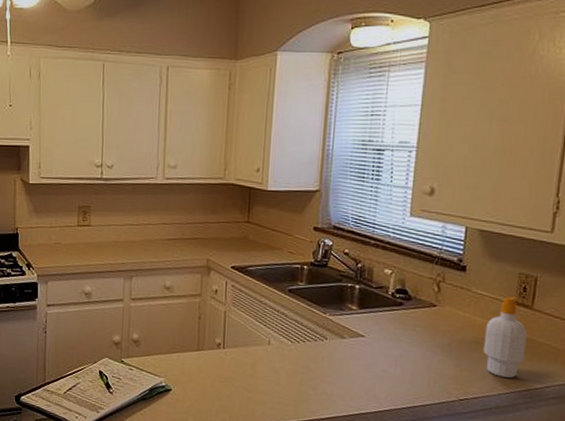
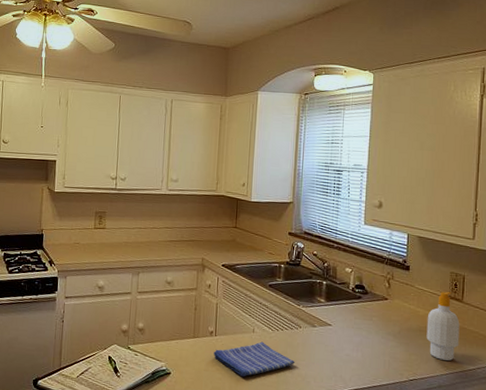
dish towel: none [222,355,319,395] -> present [214,341,295,377]

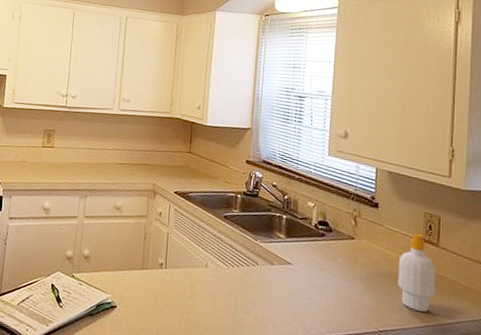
dish towel: present [214,341,295,377] -> none [163,277,251,316]

